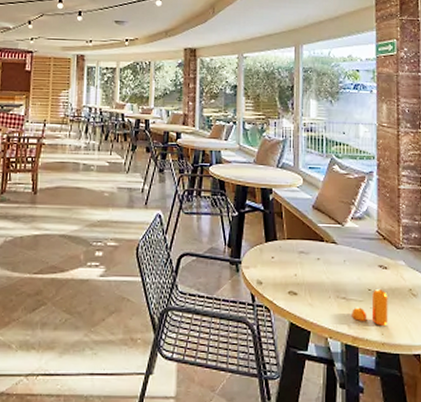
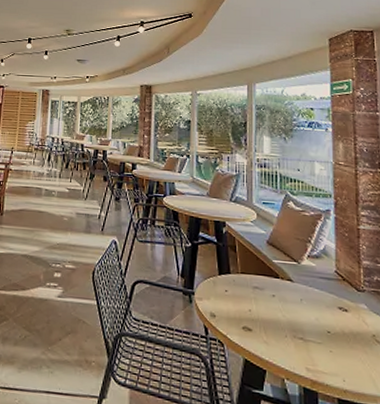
pepper shaker: present [352,288,388,326] -> none [310,331,350,372]

